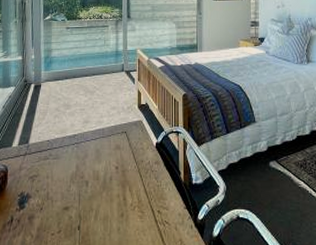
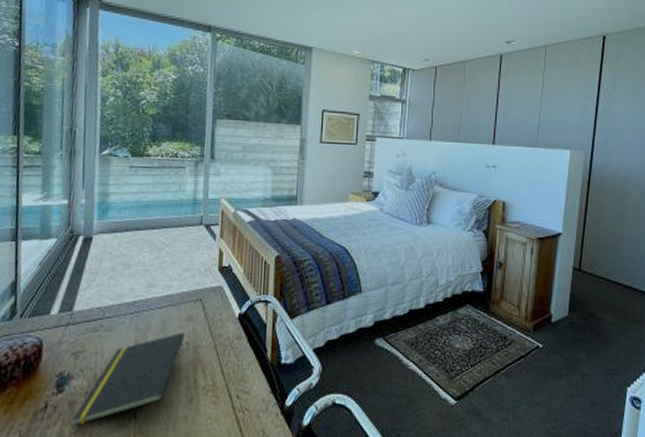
notepad: none [31,158,115,236] -> present [72,331,186,427]

